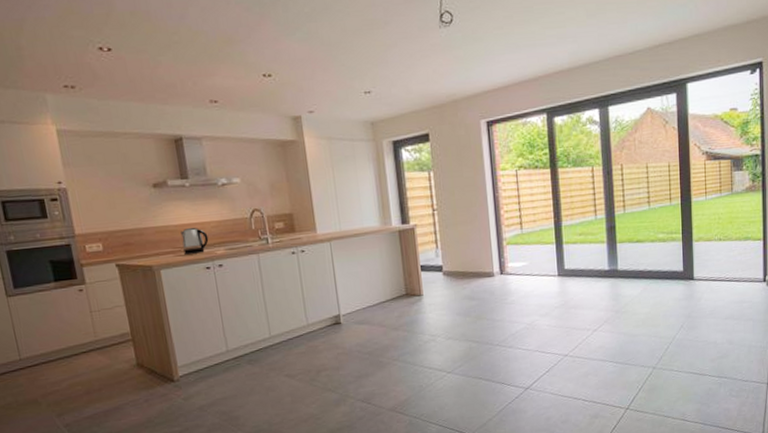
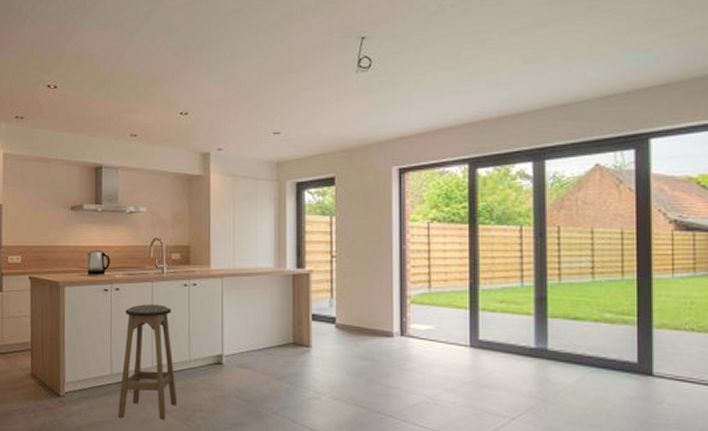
stool: none [232,275,301,391] -> present [117,304,178,420]

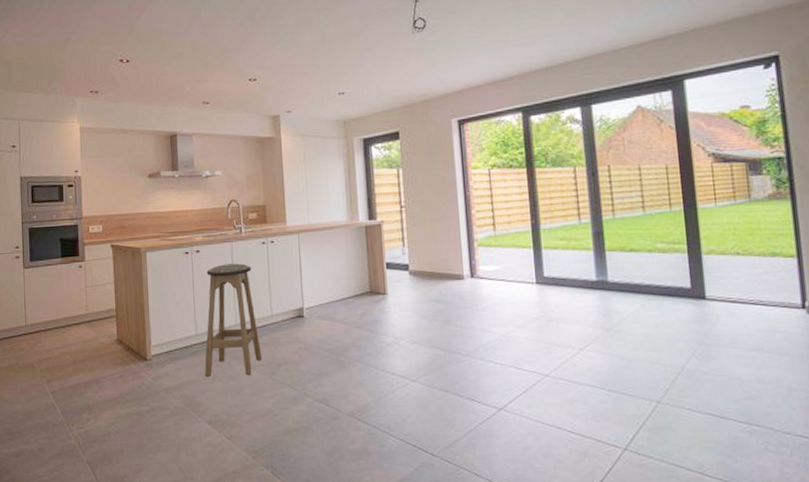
kettle: present [88,249,111,276] -> none [167,214,190,240]

